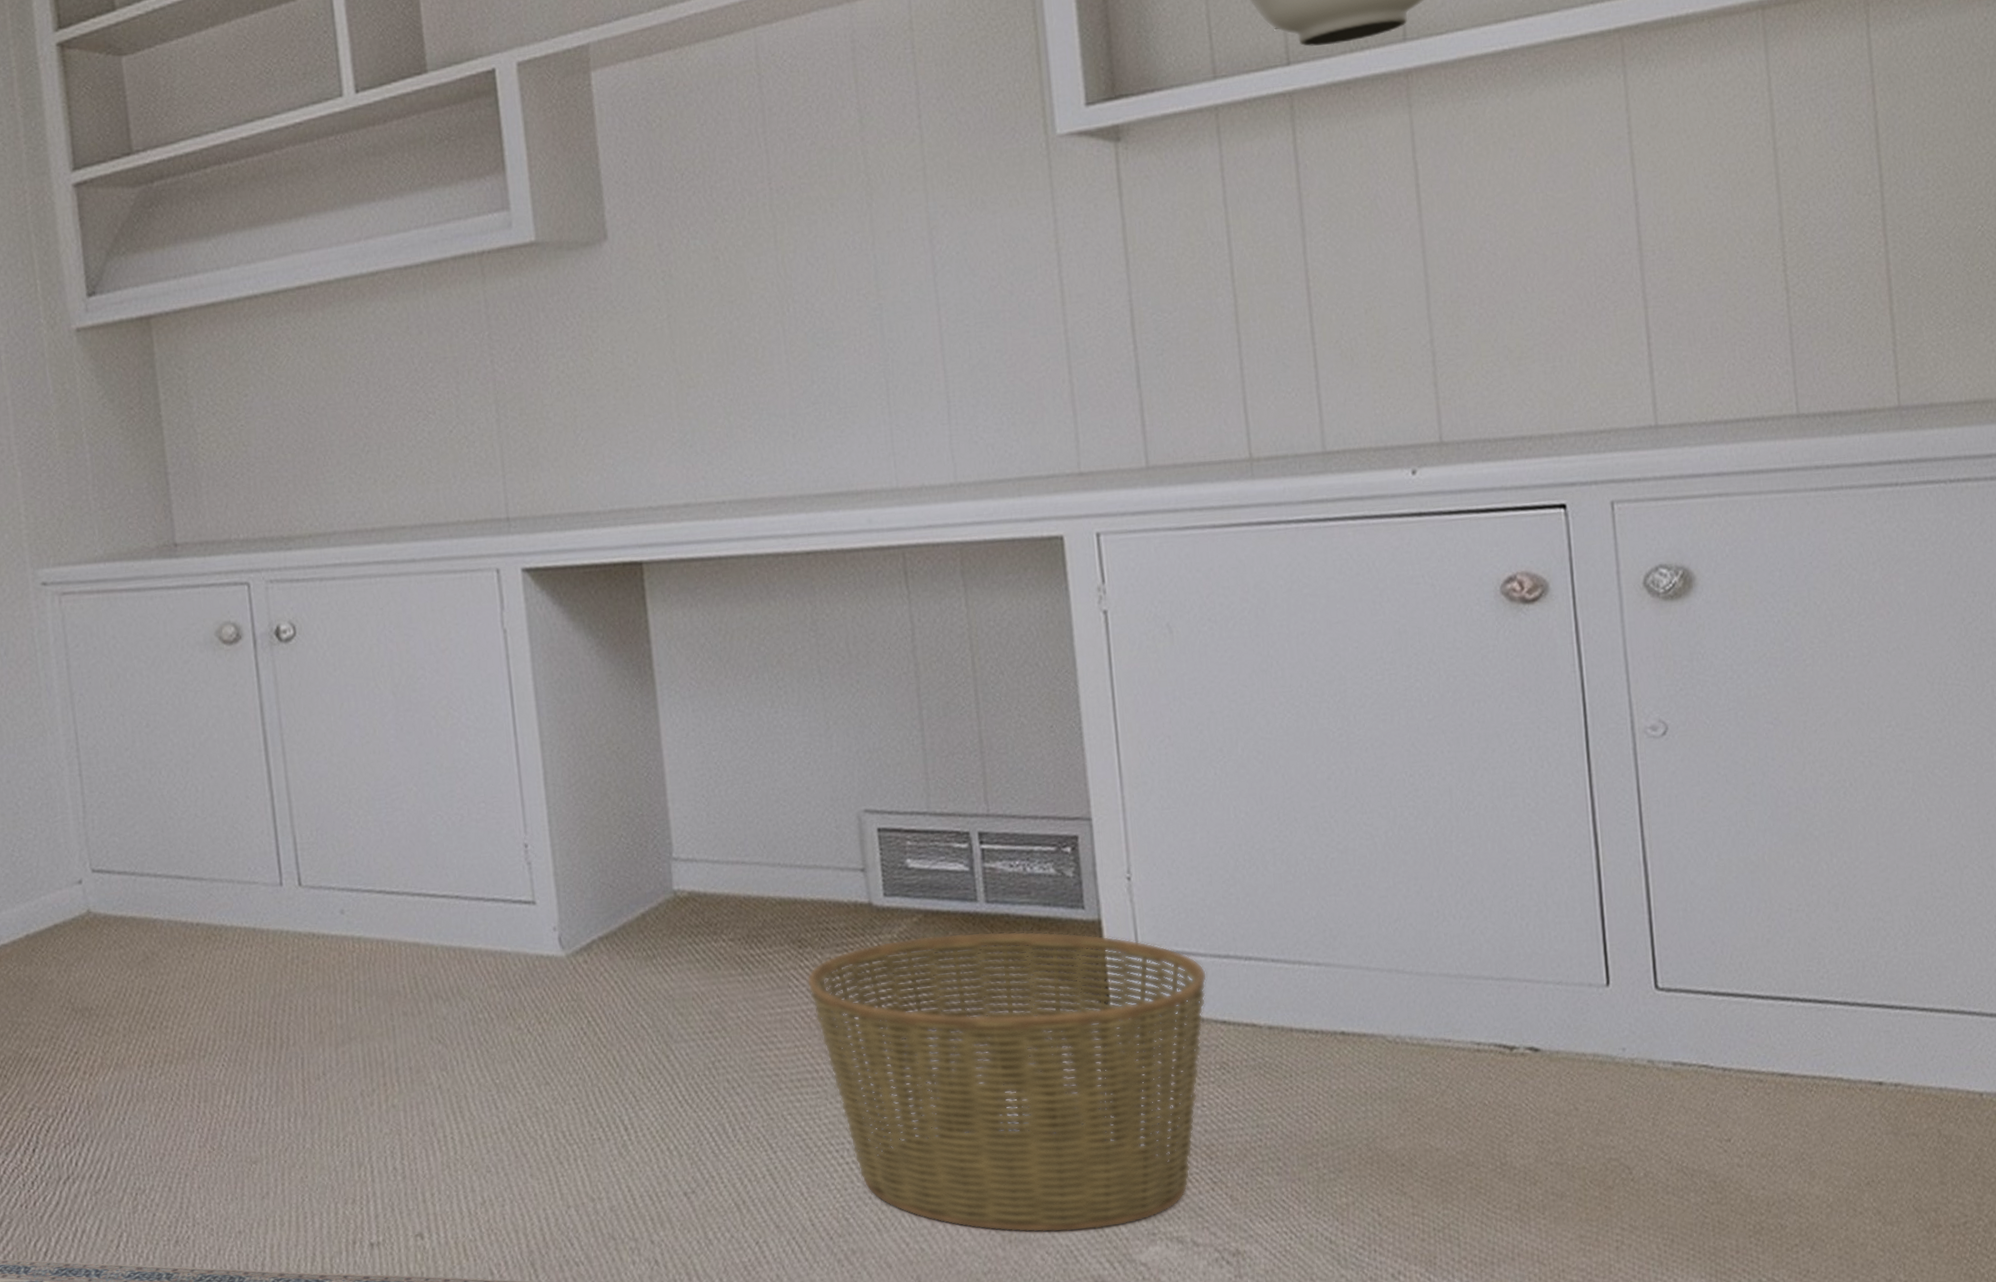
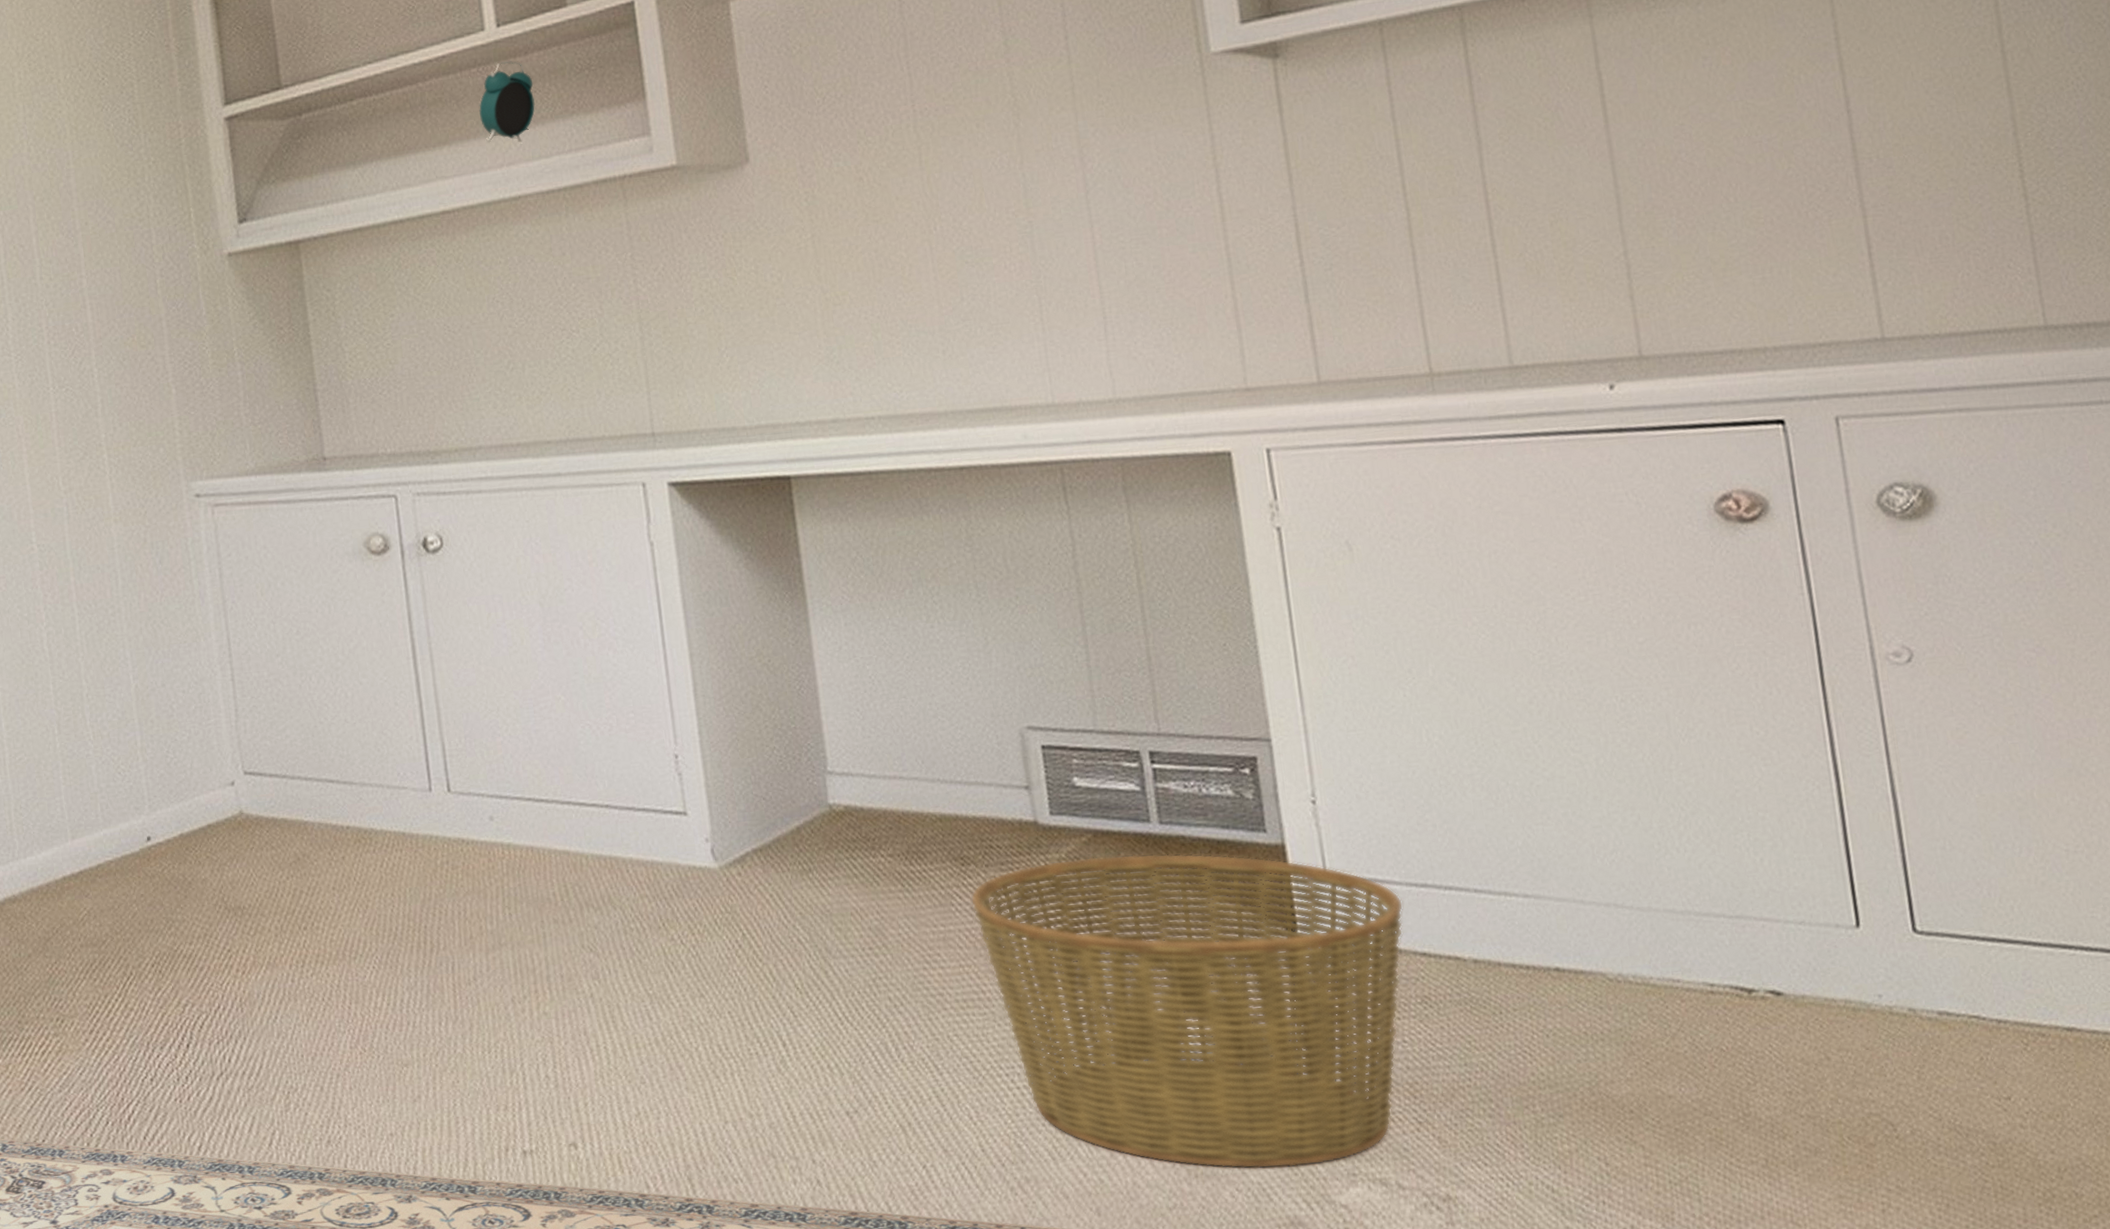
alarm clock: none [336,128,394,216] -> present [479,60,535,143]

